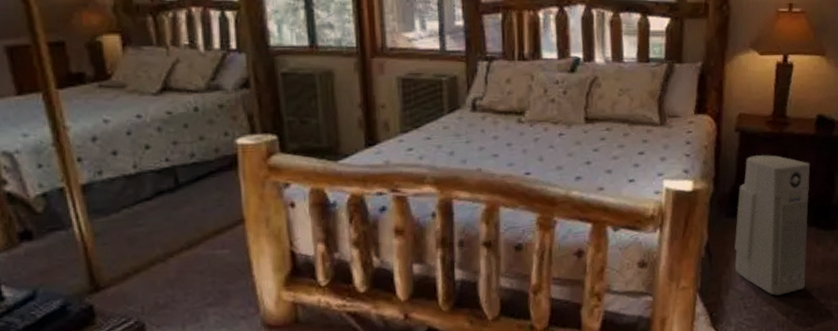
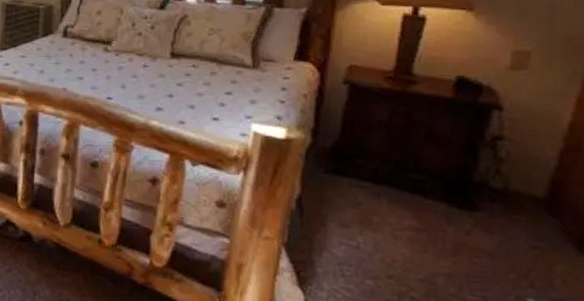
air purifier: present [734,155,810,295] -> none [331,111,444,272]

